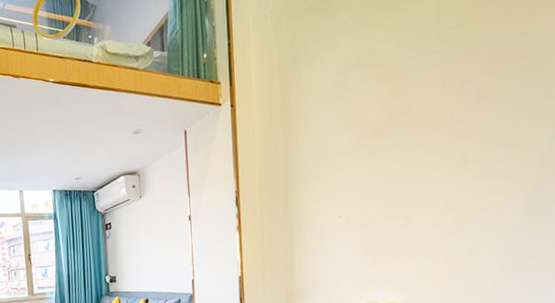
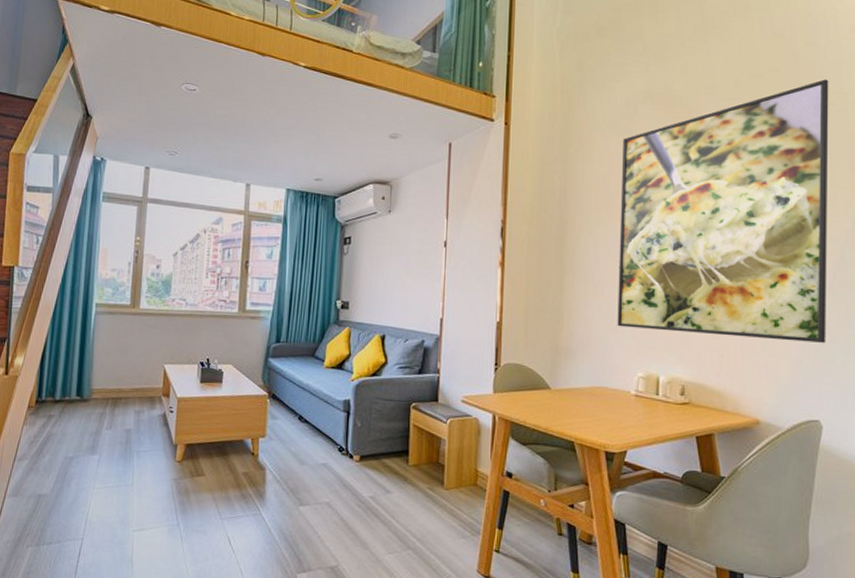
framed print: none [336,19,524,267] -> present [617,79,829,343]

